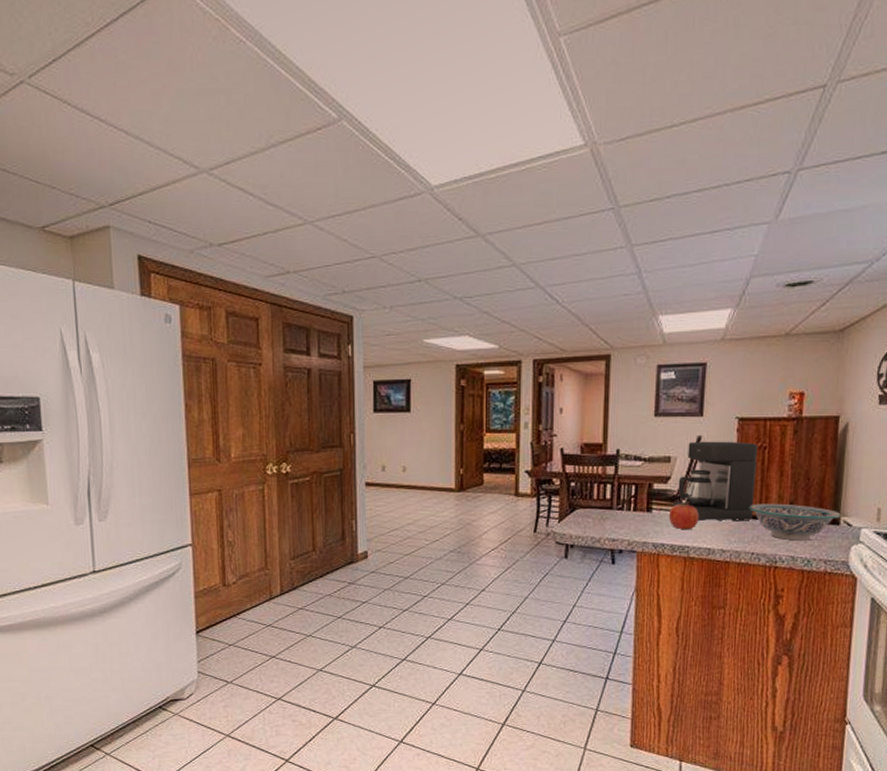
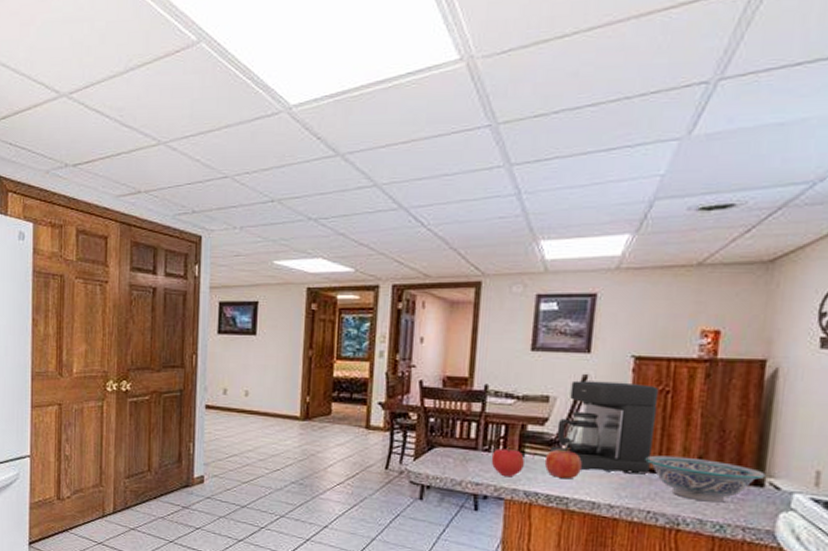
fruit: none [624,504,652,532] -> present [491,446,524,477]

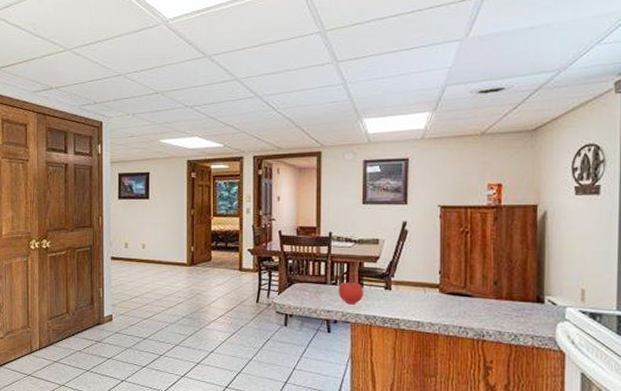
fruit: present [544,448,583,480] -> none [379,279,408,304]
coffee maker: present [550,380,659,473] -> none [383,226,461,297]
bowl: present [643,455,766,503] -> none [453,282,545,317]

